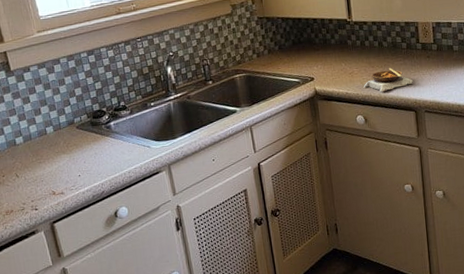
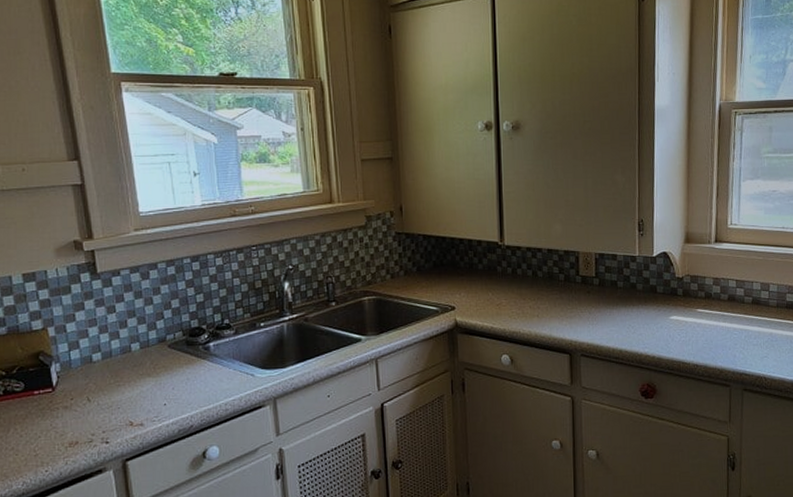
soup bowl: present [363,68,414,92] -> none [511,302,571,329]

